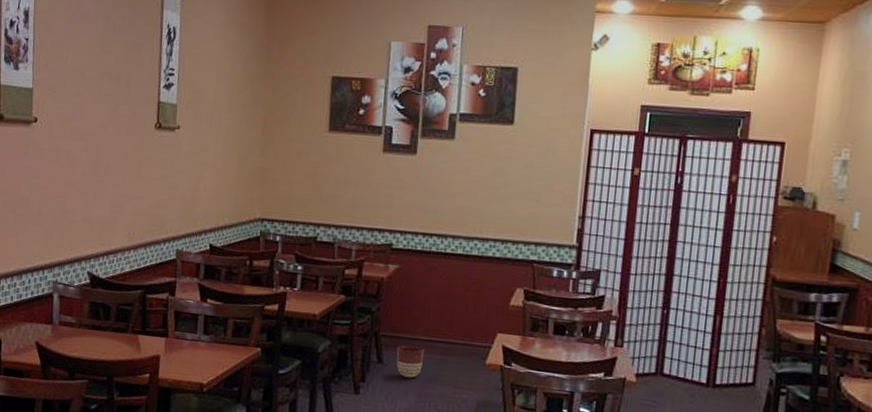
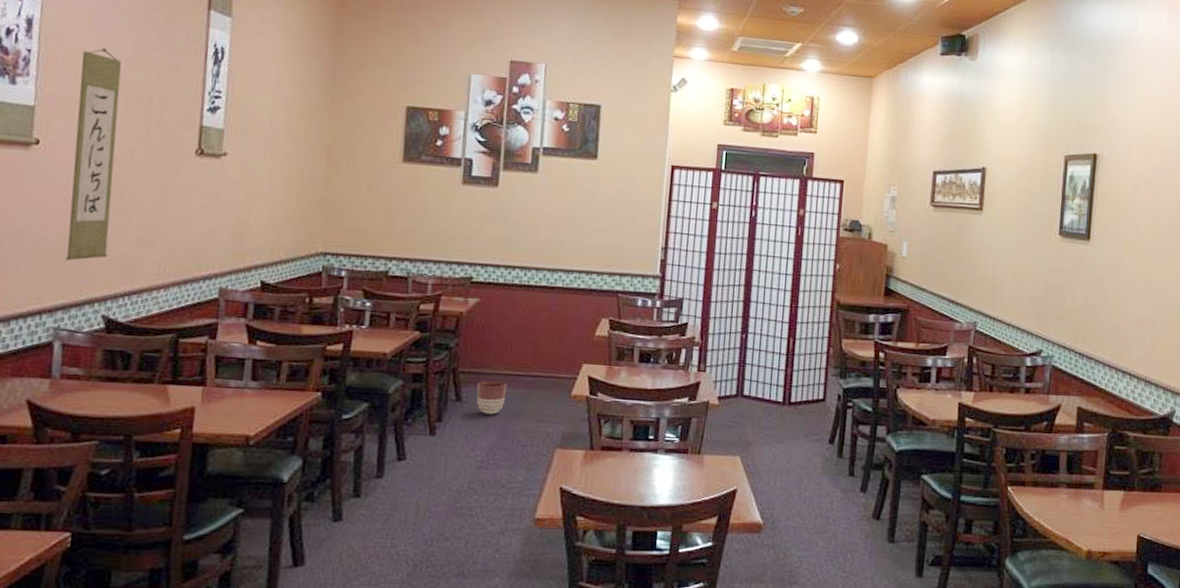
wall scroll: none [59,33,96,224] -> present [65,47,122,261]

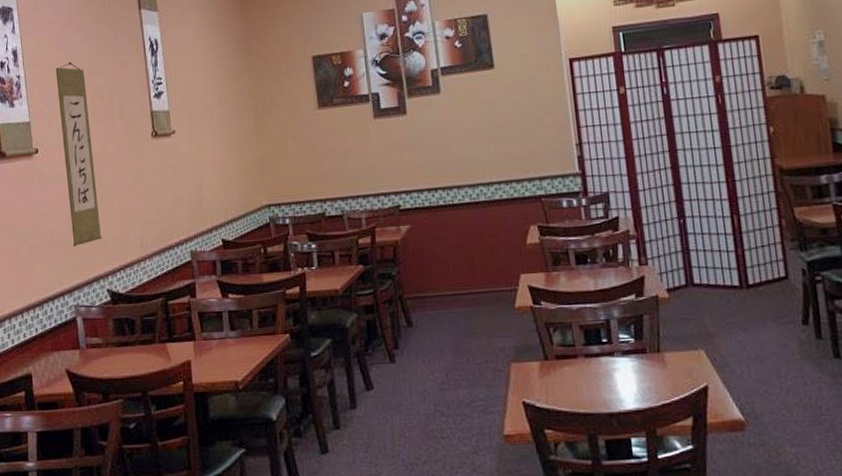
planter: present [476,380,507,415] -> none [424,302,453,337]

